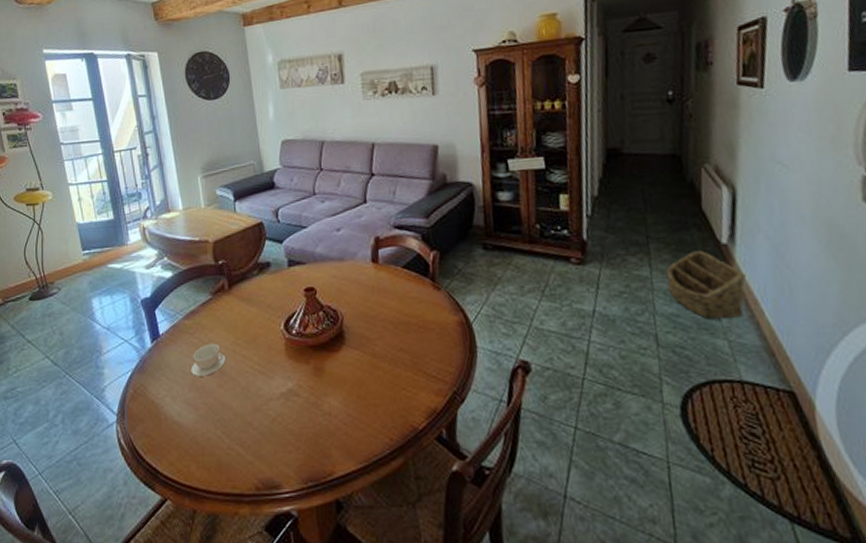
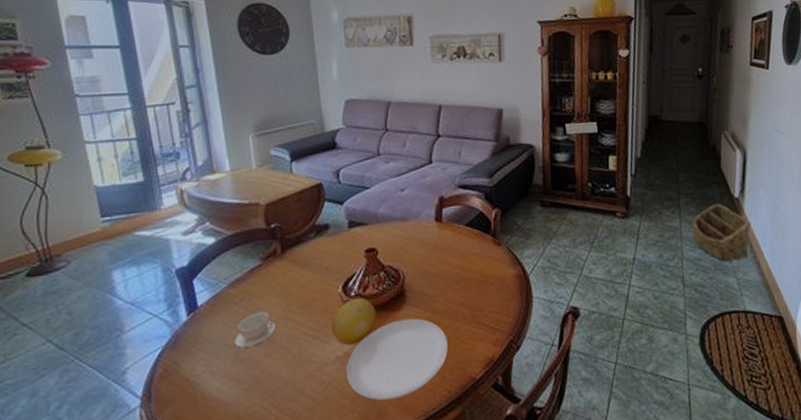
fruit: none [274,335,317,382] -> present [330,297,376,345]
plate: none [290,360,389,441] -> present [346,318,448,401]

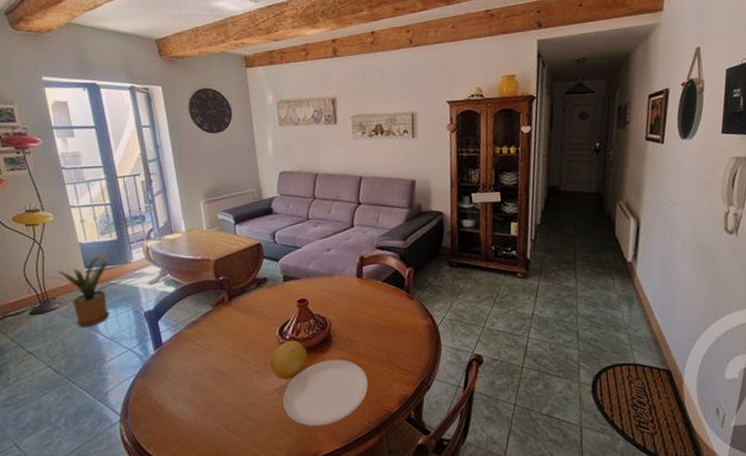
house plant: none [34,194,152,290] -> present [35,250,125,327]
teacup: present [234,311,276,348] -> none [192,349,225,378]
basket: present [692,204,751,261] -> none [587,267,643,319]

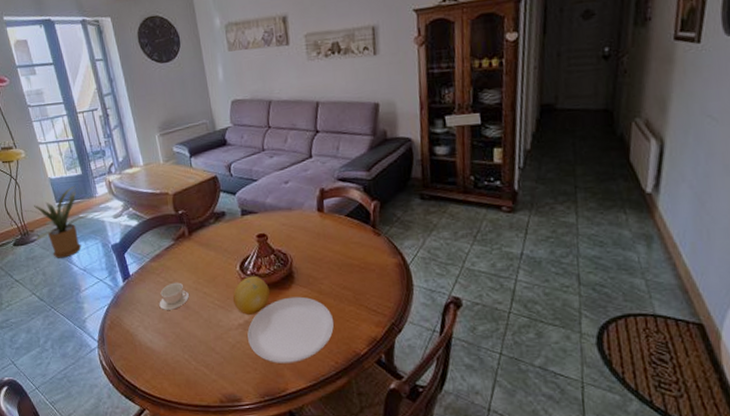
teacup: none [192,349,225,378] -> present [159,282,189,310]

